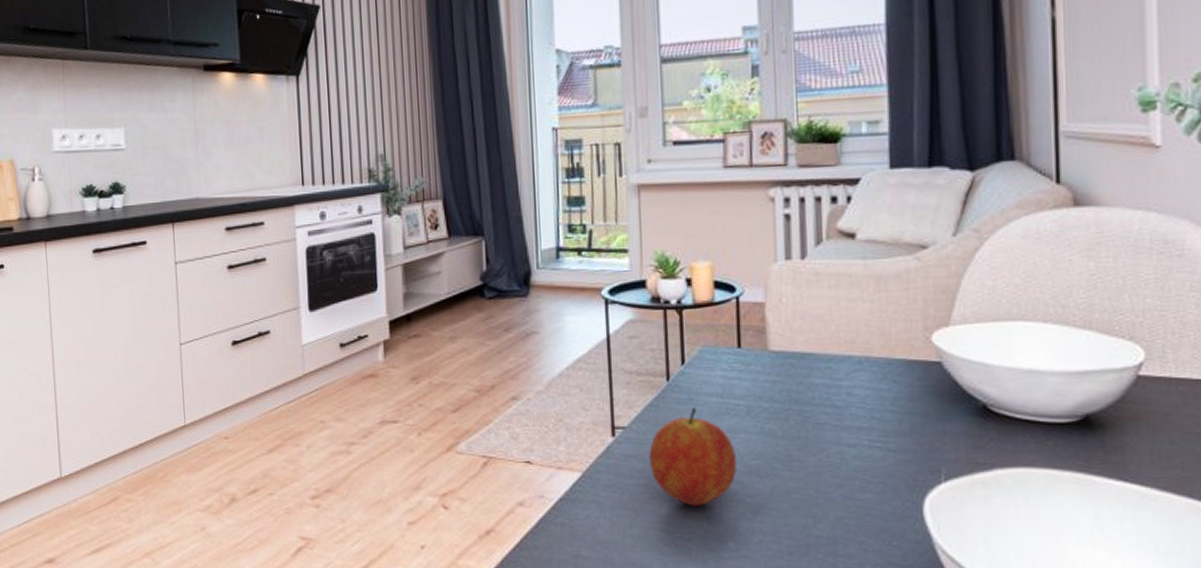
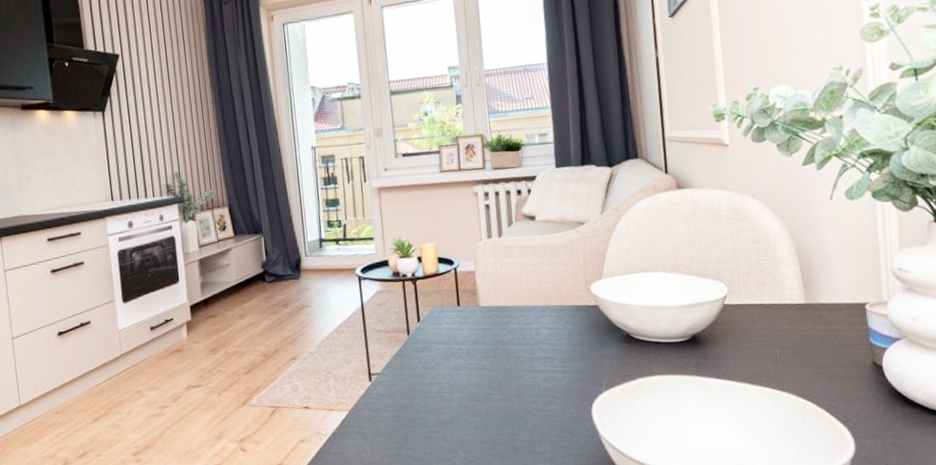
fruit: present [649,407,738,507] -> none [397,354,462,429]

